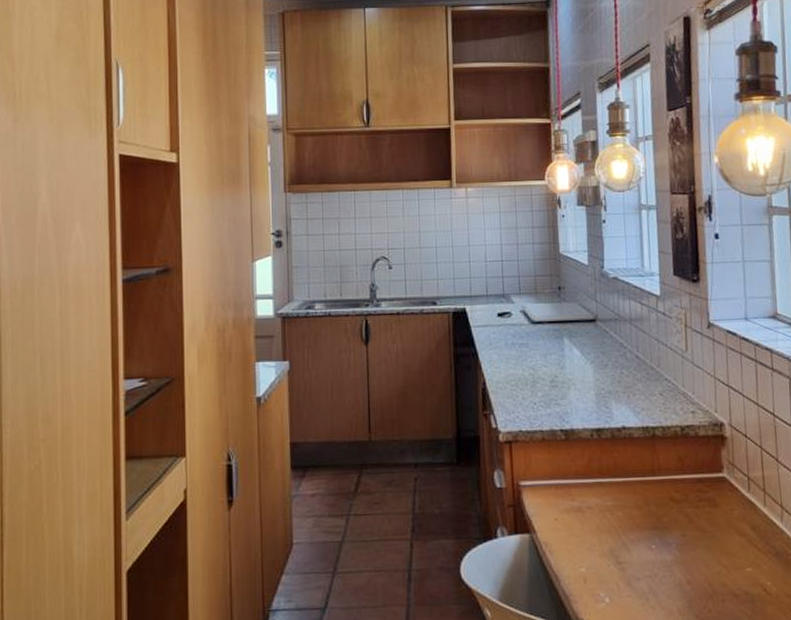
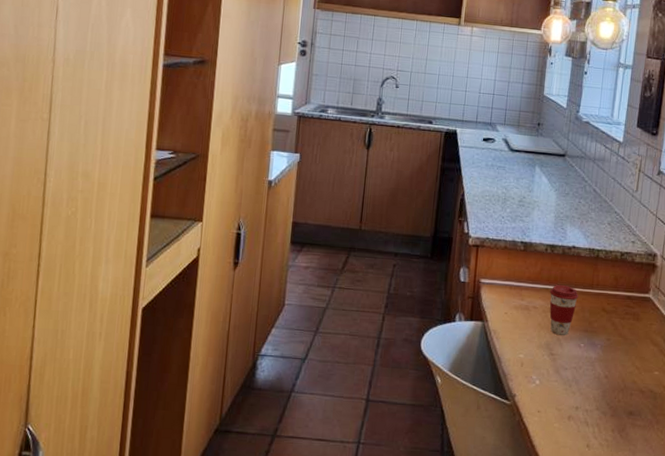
coffee cup: none [603,475,640,539] -> present [549,284,579,336]

